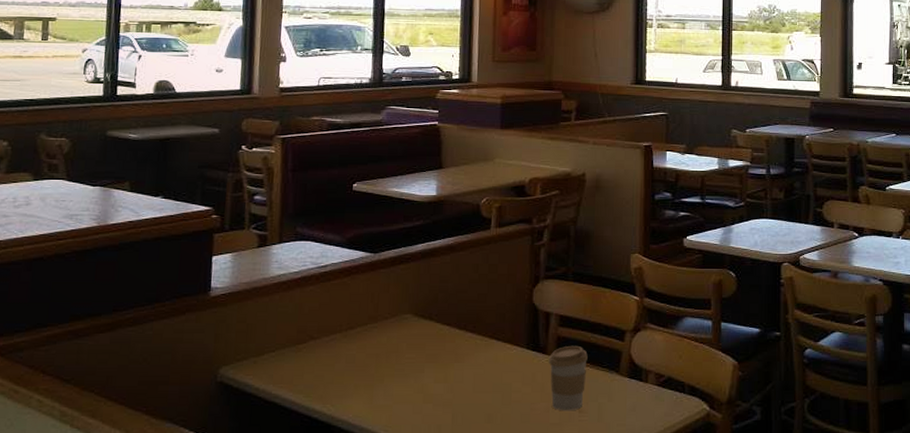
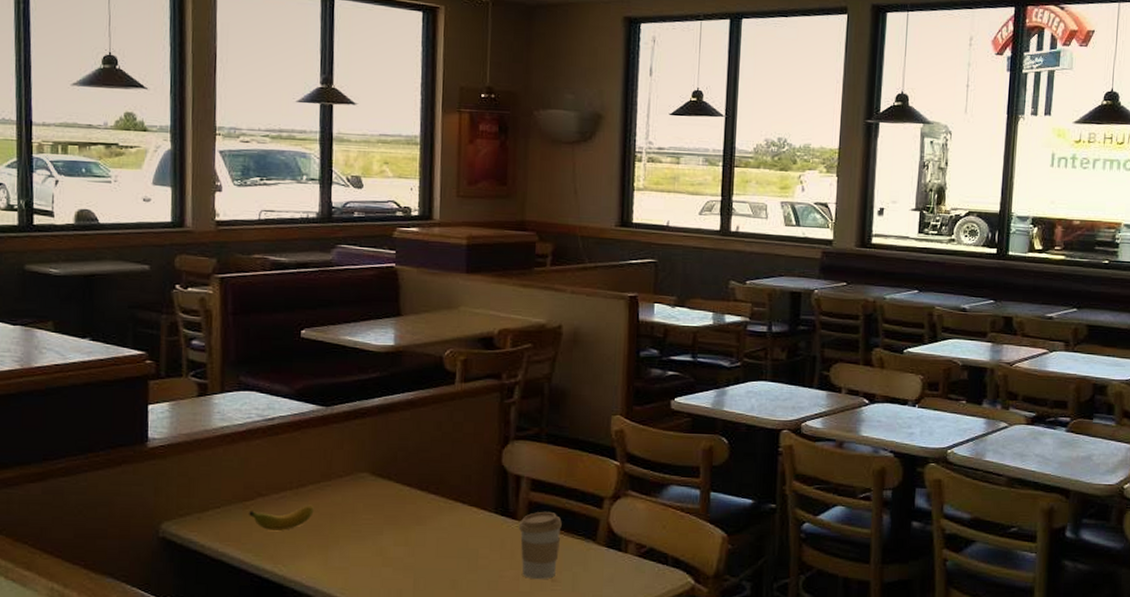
banana: none [301,346,361,372] -> present [249,504,314,531]

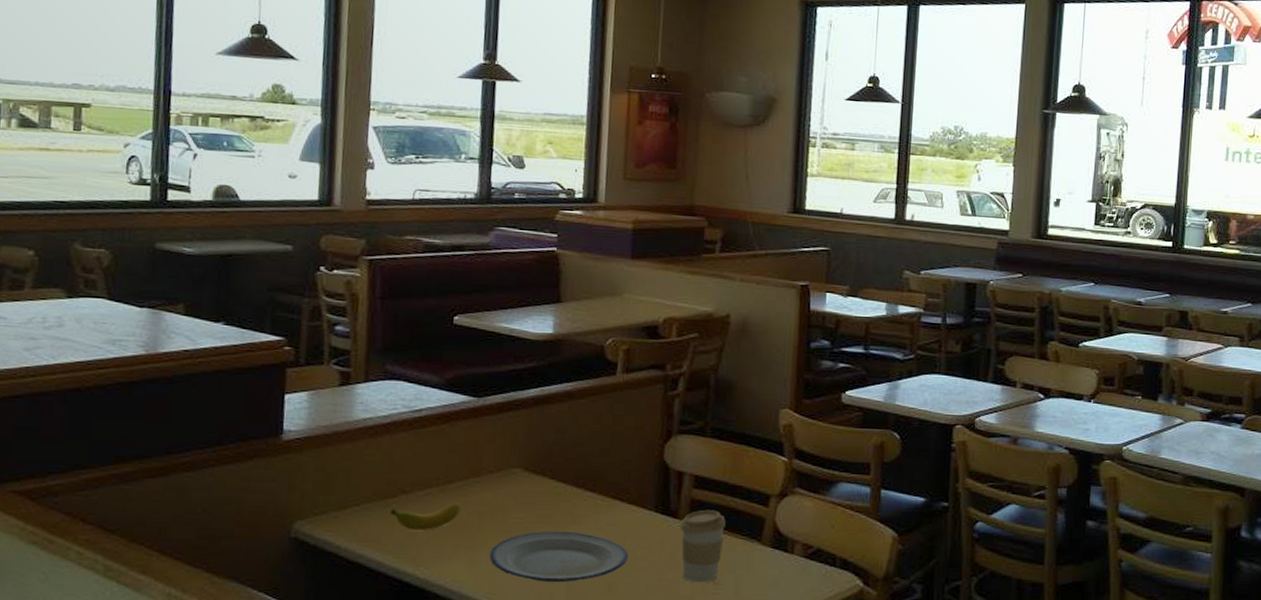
plate: none [342,531,471,580] -> present [489,530,628,583]

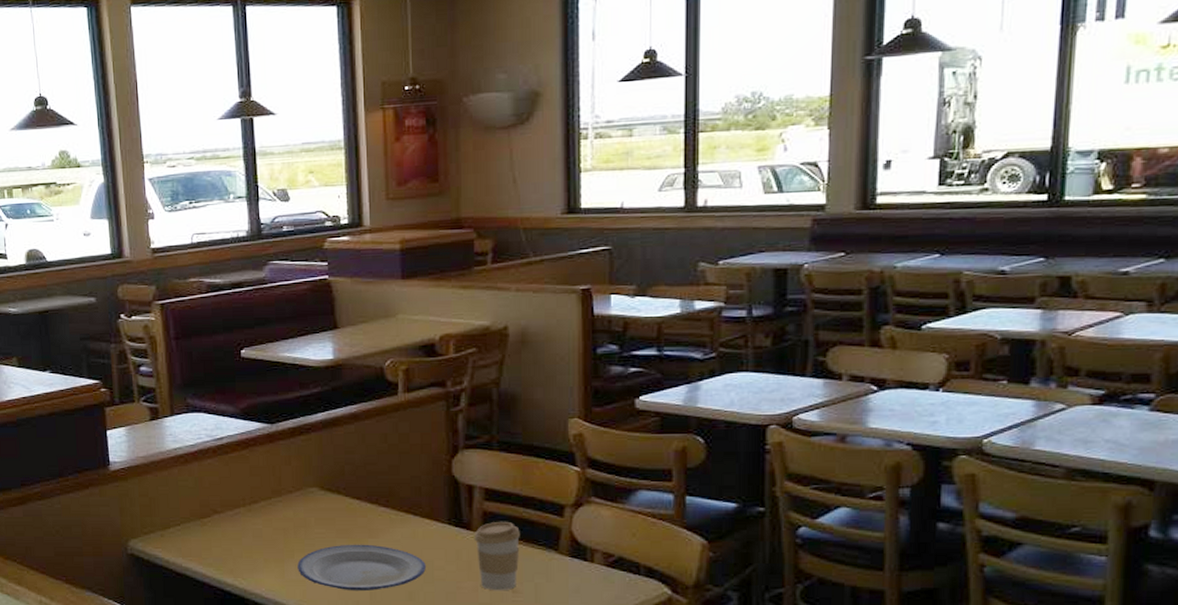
banana: present [390,502,461,530] -> none [207,520,267,546]

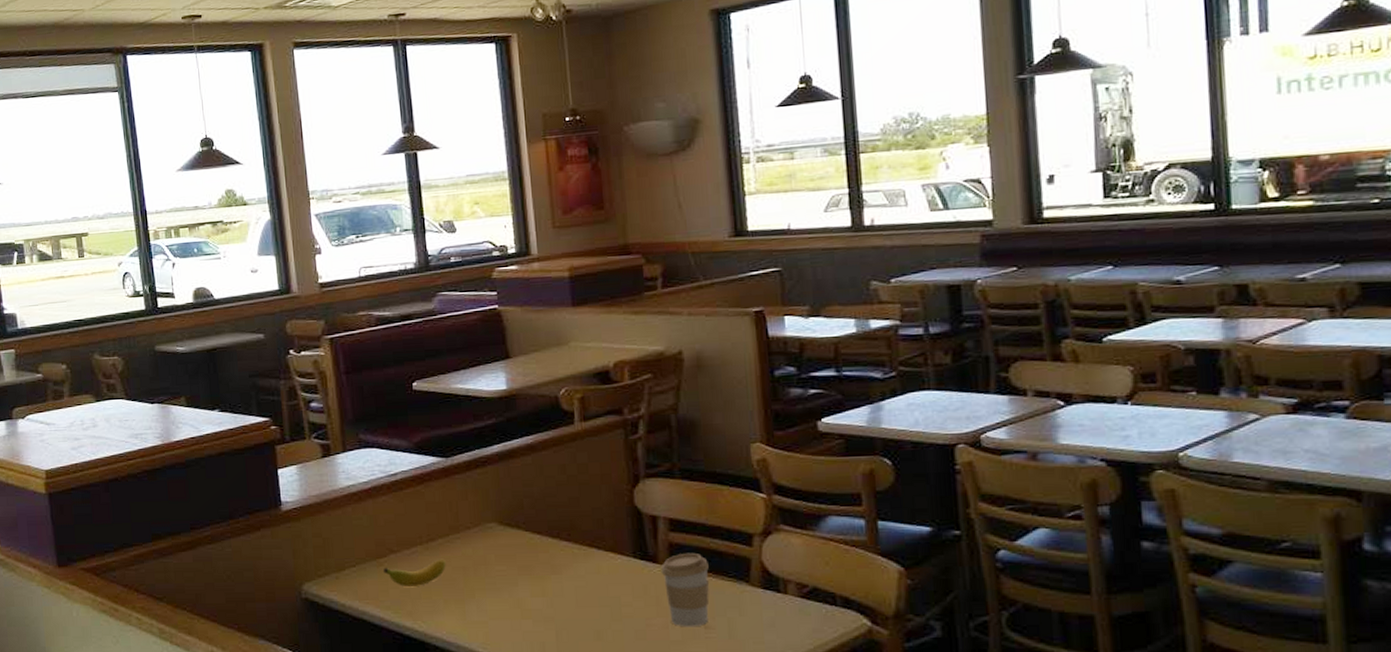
banana: none [207,520,267,546] -> present [383,559,446,587]
plate: present [297,544,426,592] -> none [479,581,613,632]

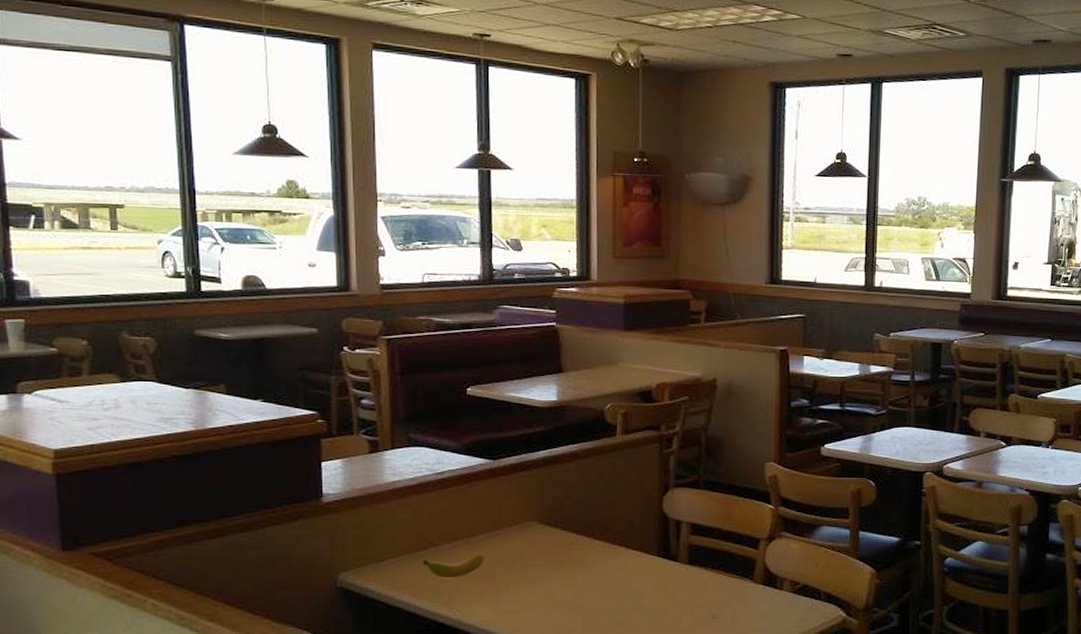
coffee cup: present [660,552,710,627] -> none [680,553,721,617]

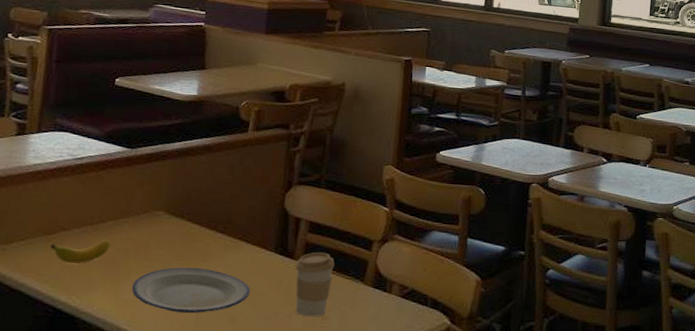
plate: none [513,575,635,620] -> present [132,267,250,314]
coffee cup: none [680,553,721,617] -> present [295,252,335,317]

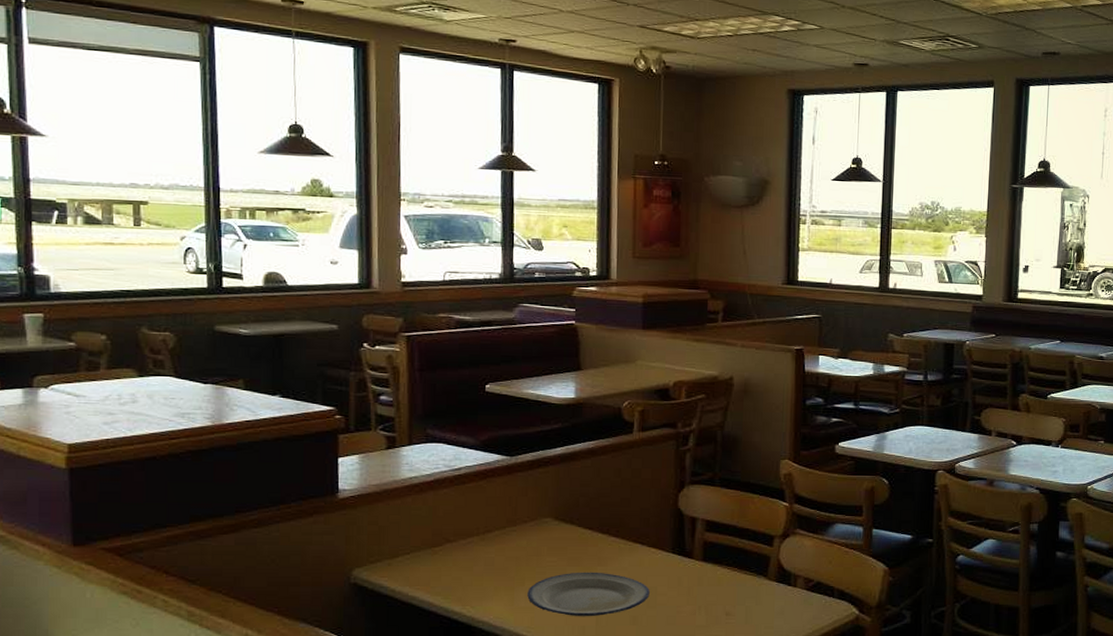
banana: present [50,239,111,264] -> none [438,549,500,574]
coffee cup: present [295,252,335,317] -> none [694,550,735,614]

